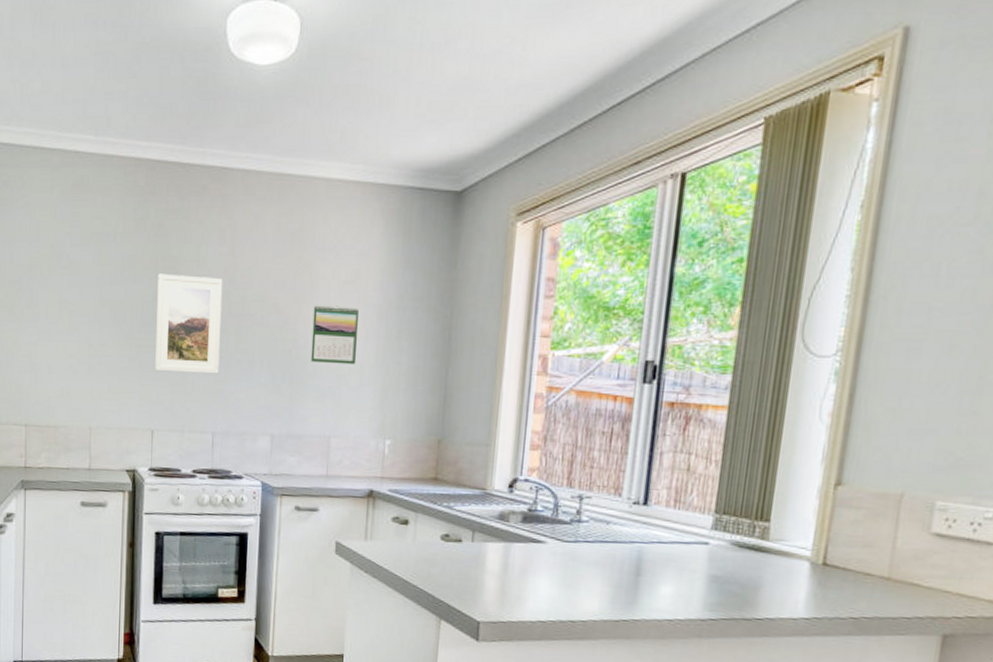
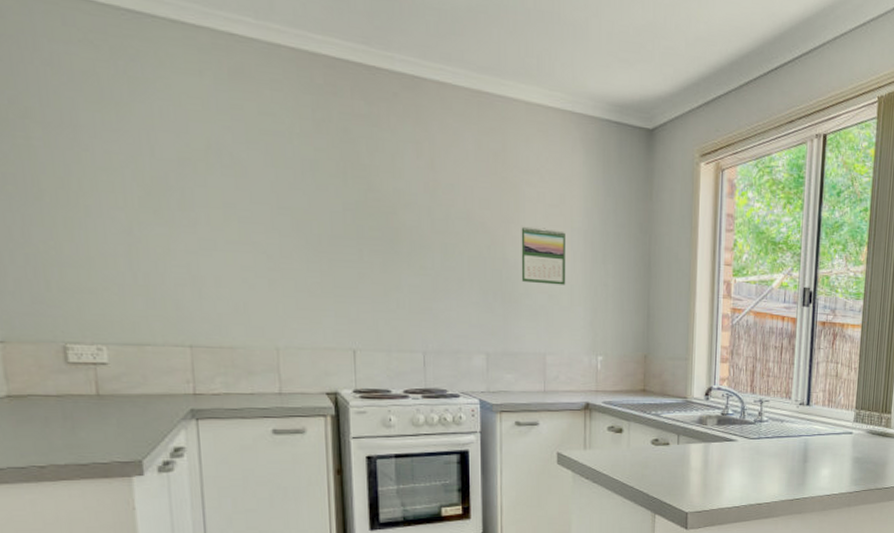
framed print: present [155,273,223,374] -> none [348,182,426,292]

